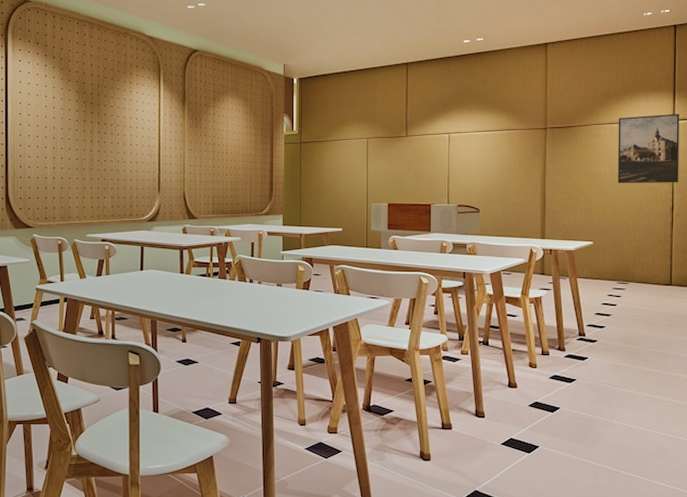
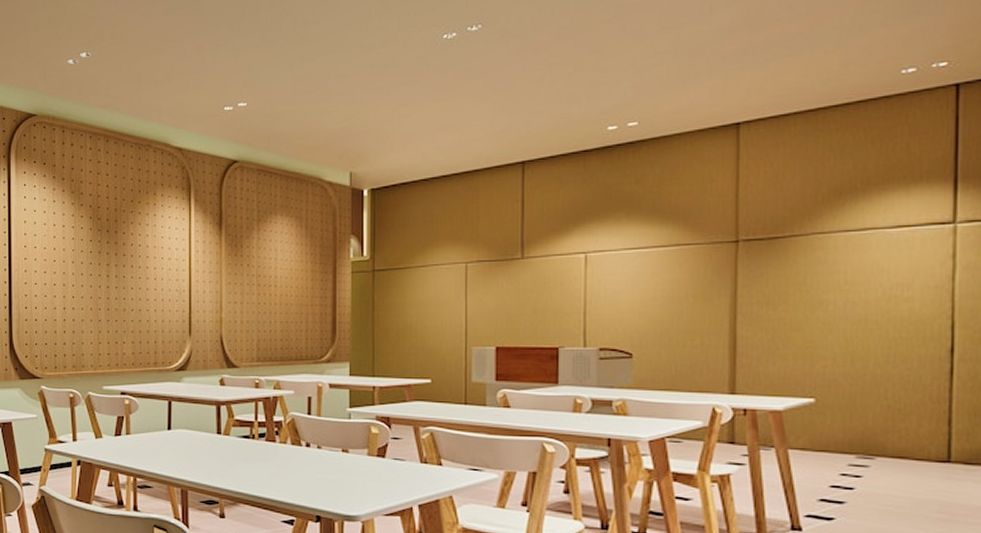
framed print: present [618,113,680,184] -> none [856,213,965,317]

